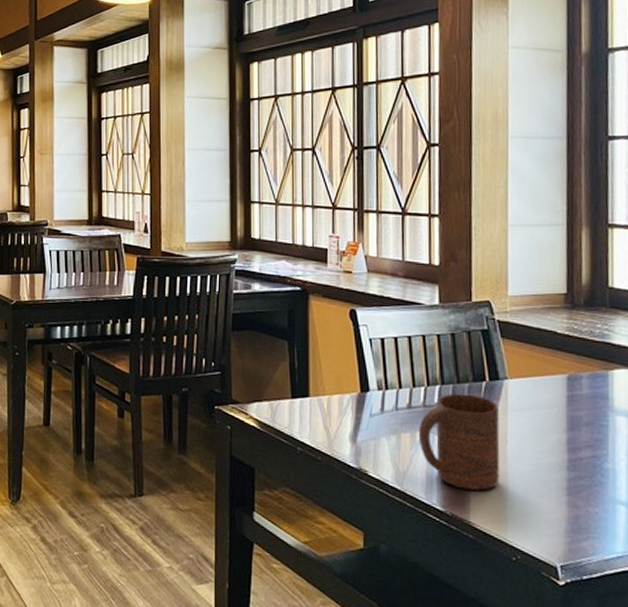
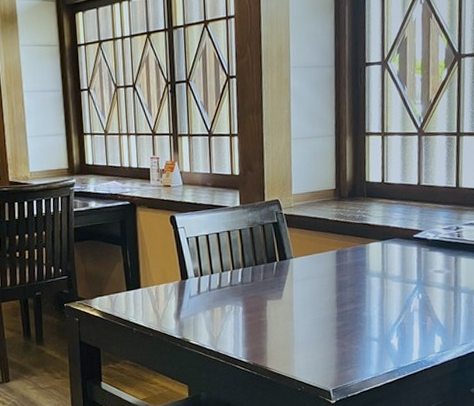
cup: present [418,393,500,491] -> none [227,272,288,344]

